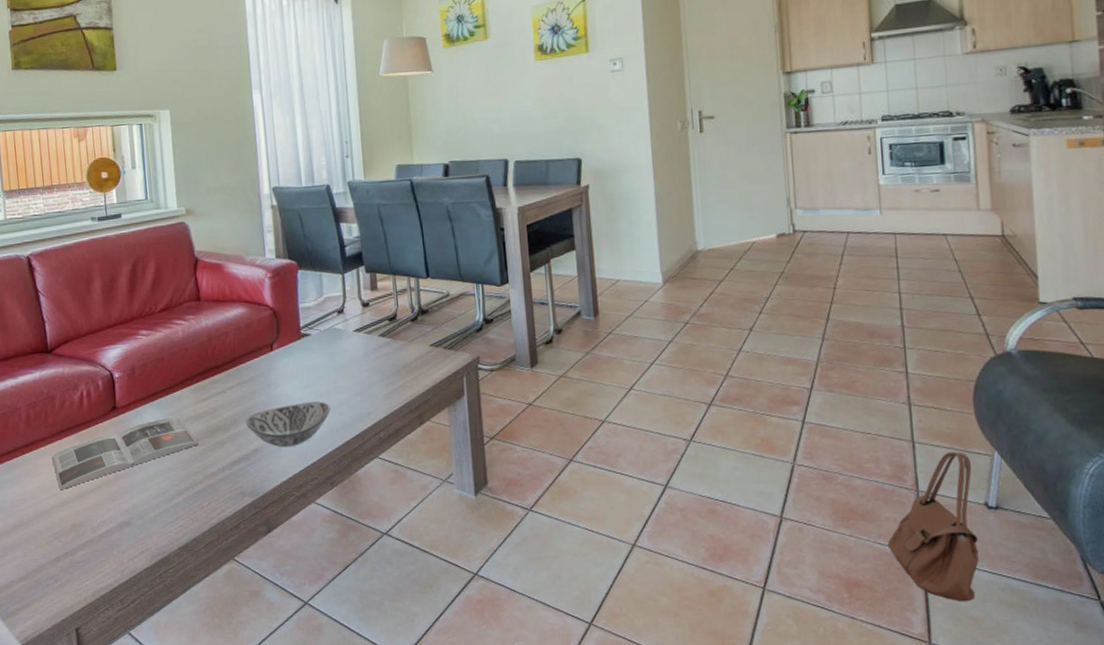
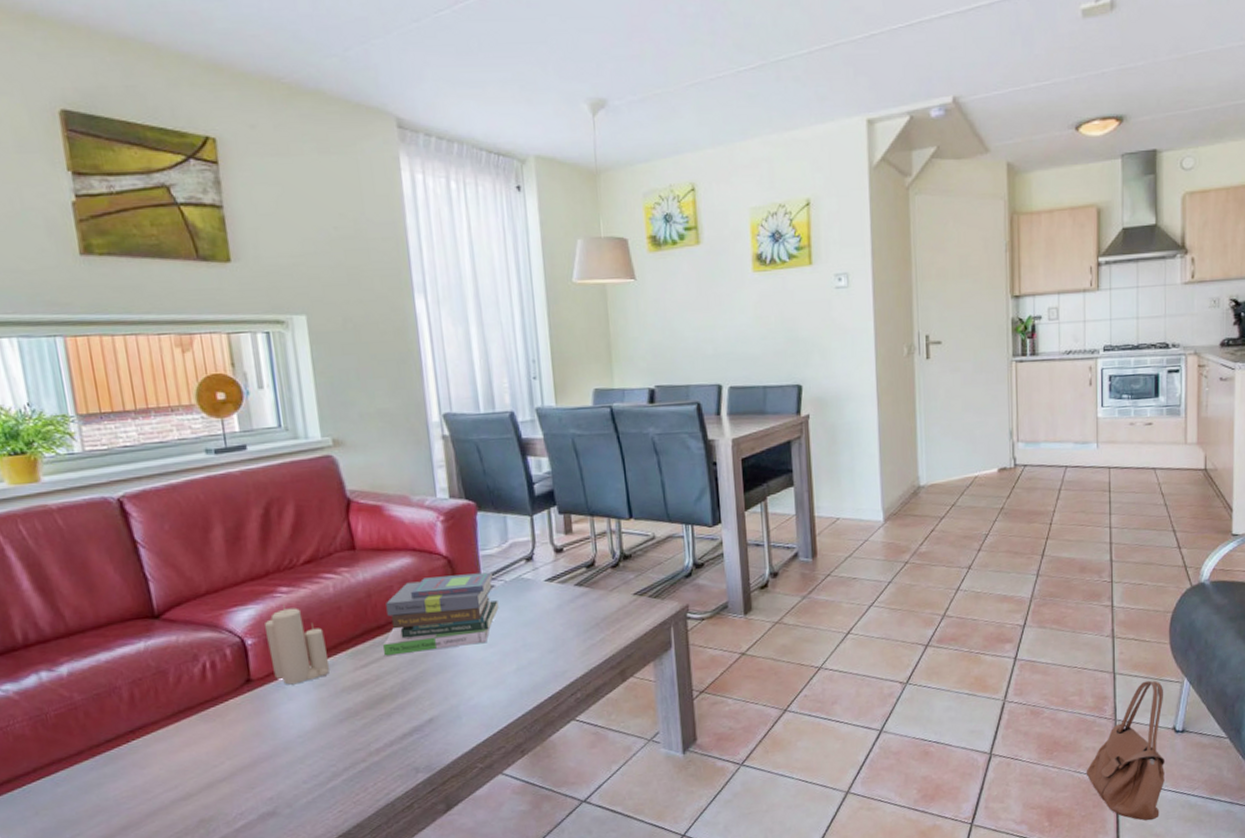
magazine: present [52,417,198,489] -> none [167,688,359,781]
candle: none [128,345,177,413] -> present [263,604,330,685]
books: none [220,322,315,392] -> present [383,572,499,656]
decorative bowl: present [245,401,331,448] -> none [417,661,519,715]

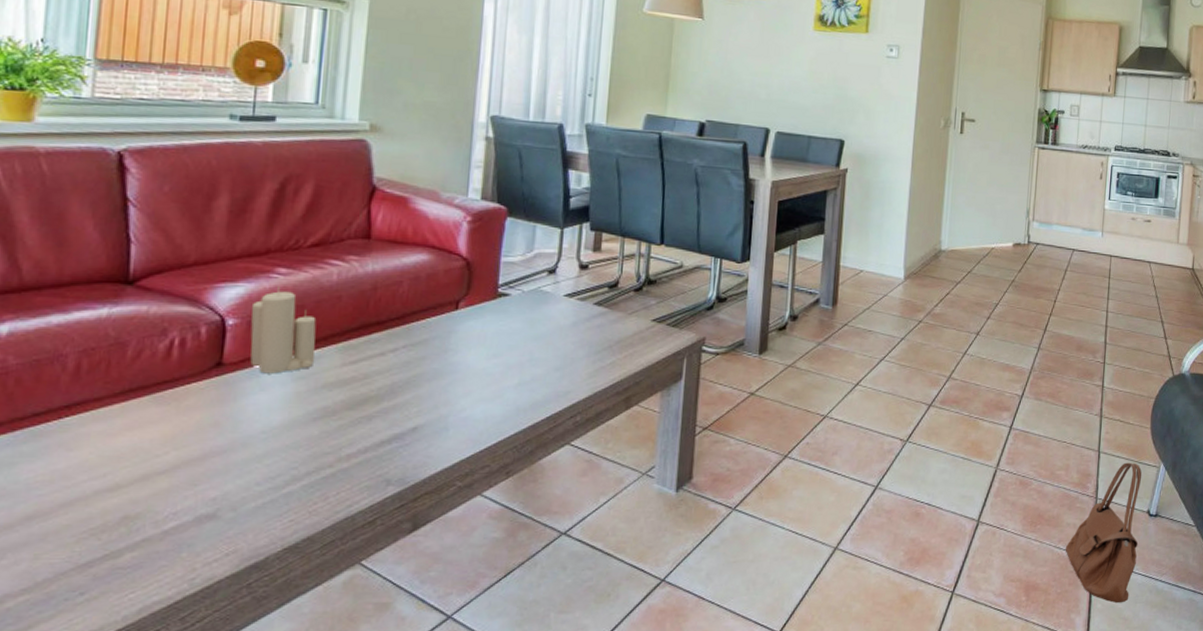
books: present [383,572,499,656] -> none [379,277,512,355]

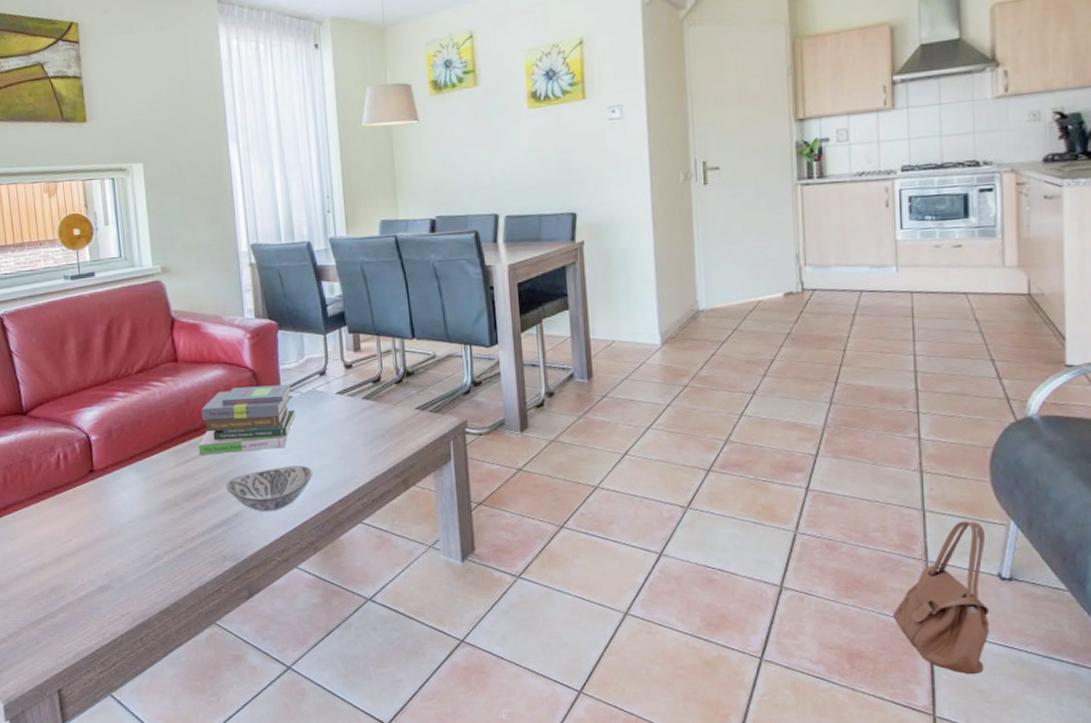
candle: present [250,286,317,374] -> none [104,407,156,476]
books: none [379,277,512,355] -> present [199,384,296,456]
decorative bowl: none [406,374,521,427] -> present [225,465,313,512]

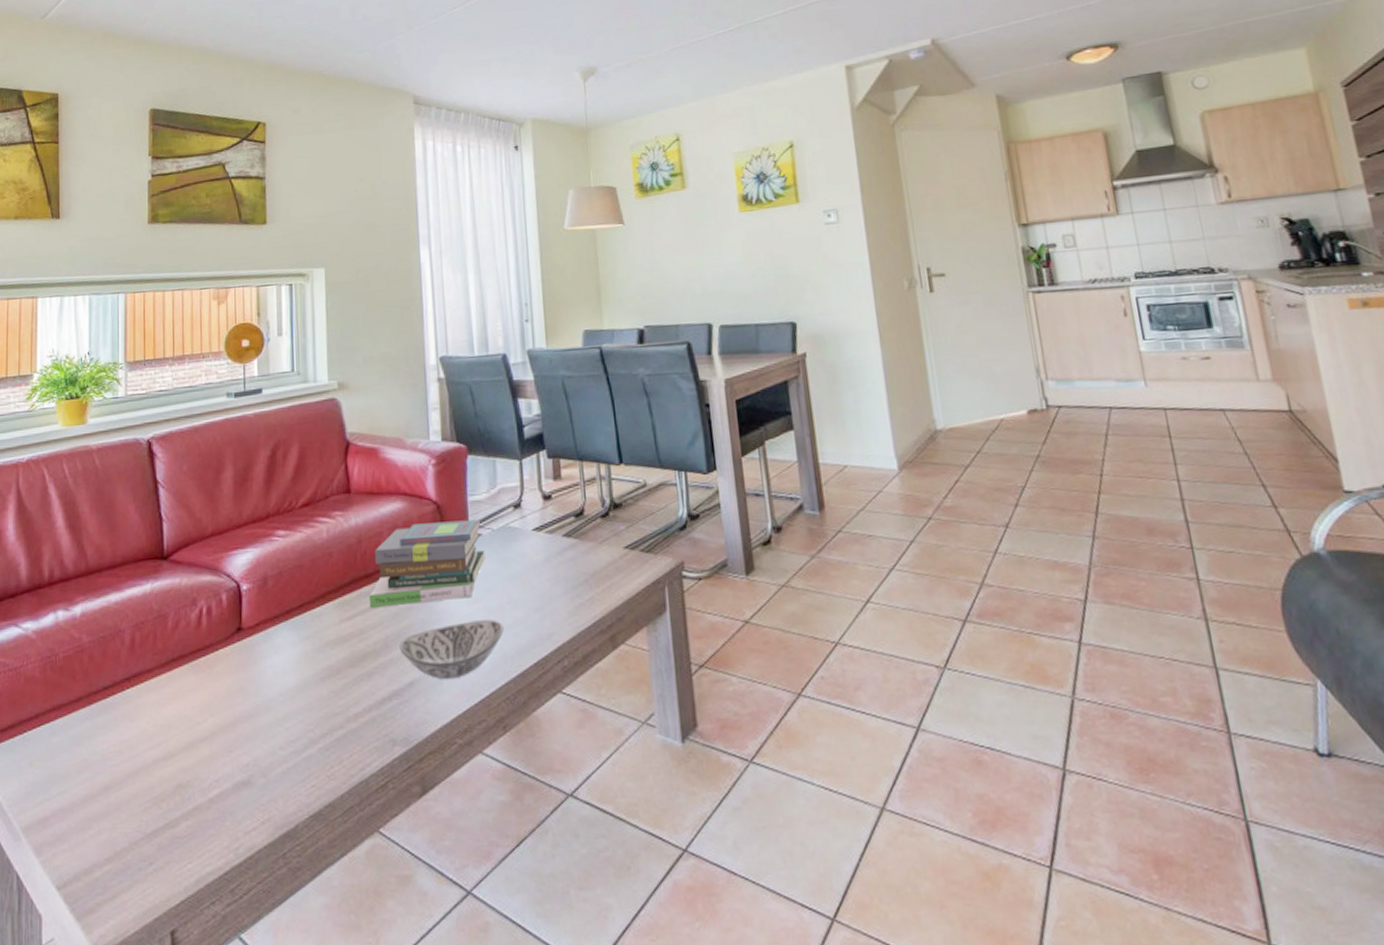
handbag: present [892,520,990,675] -> none [1199,680,1320,886]

